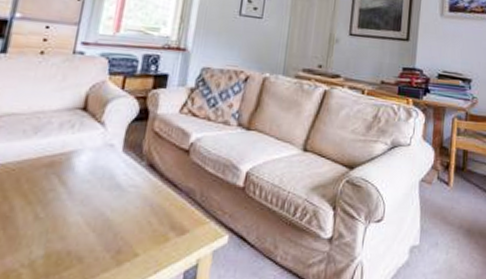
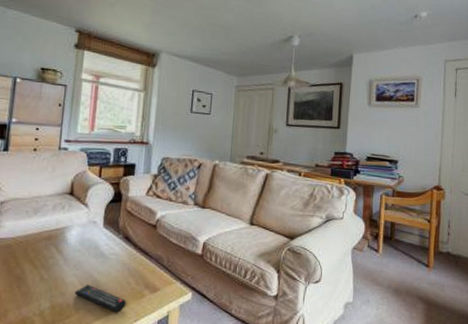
remote control: none [79,226,145,262] -> present [75,285,126,313]

